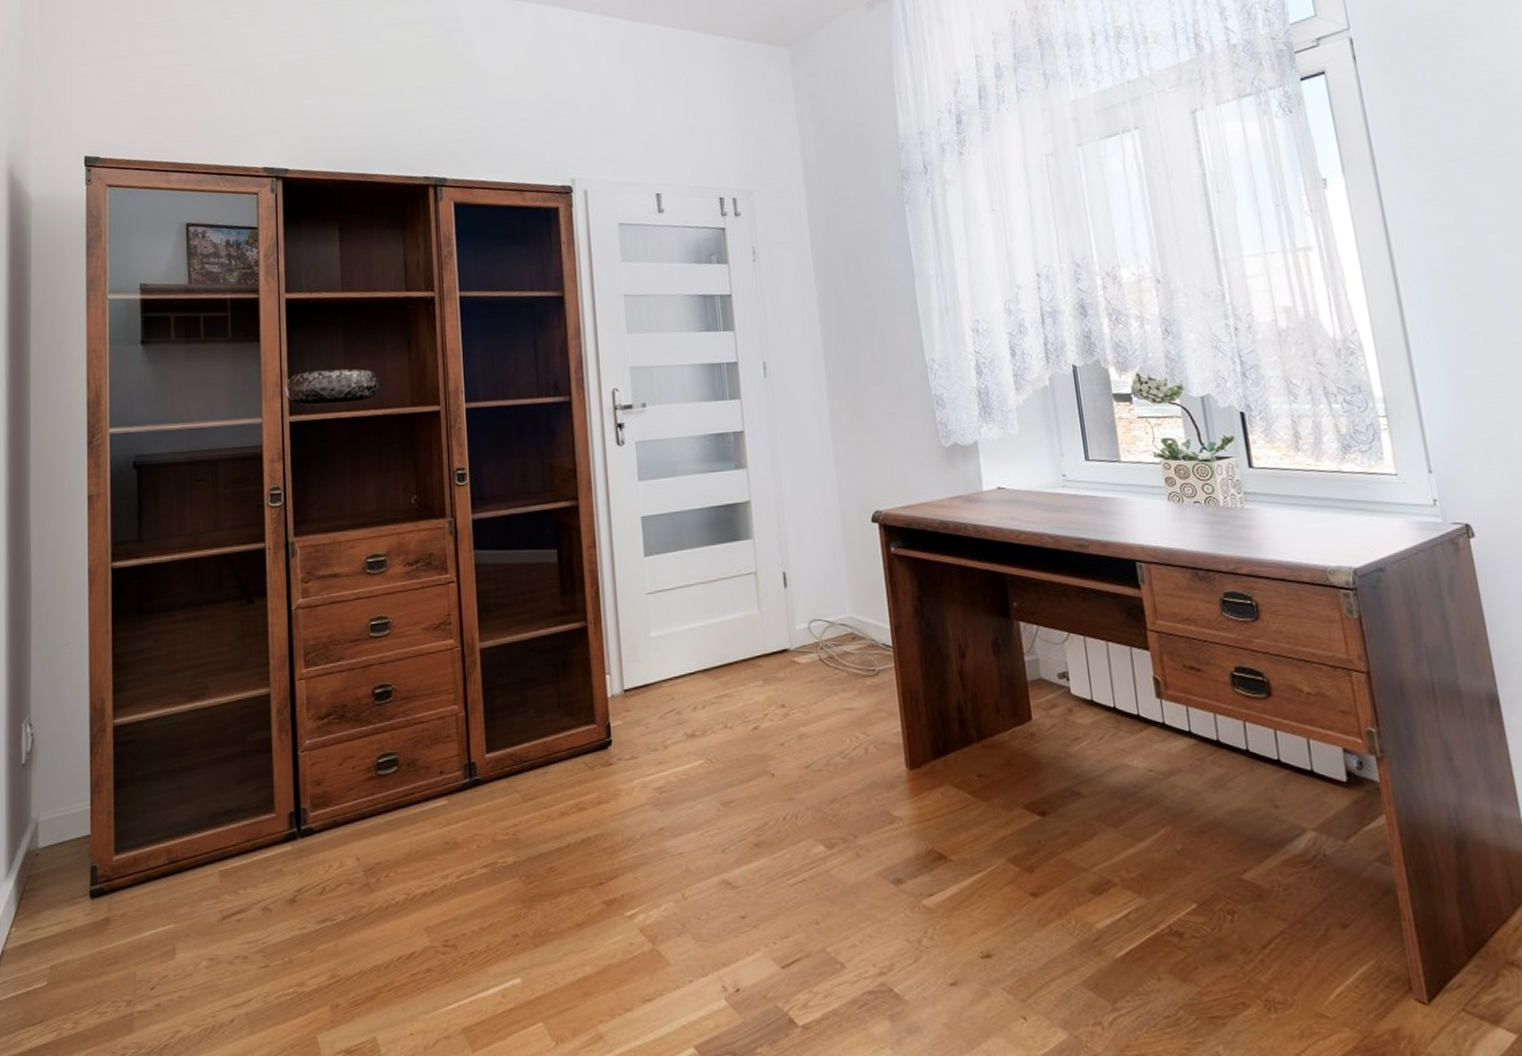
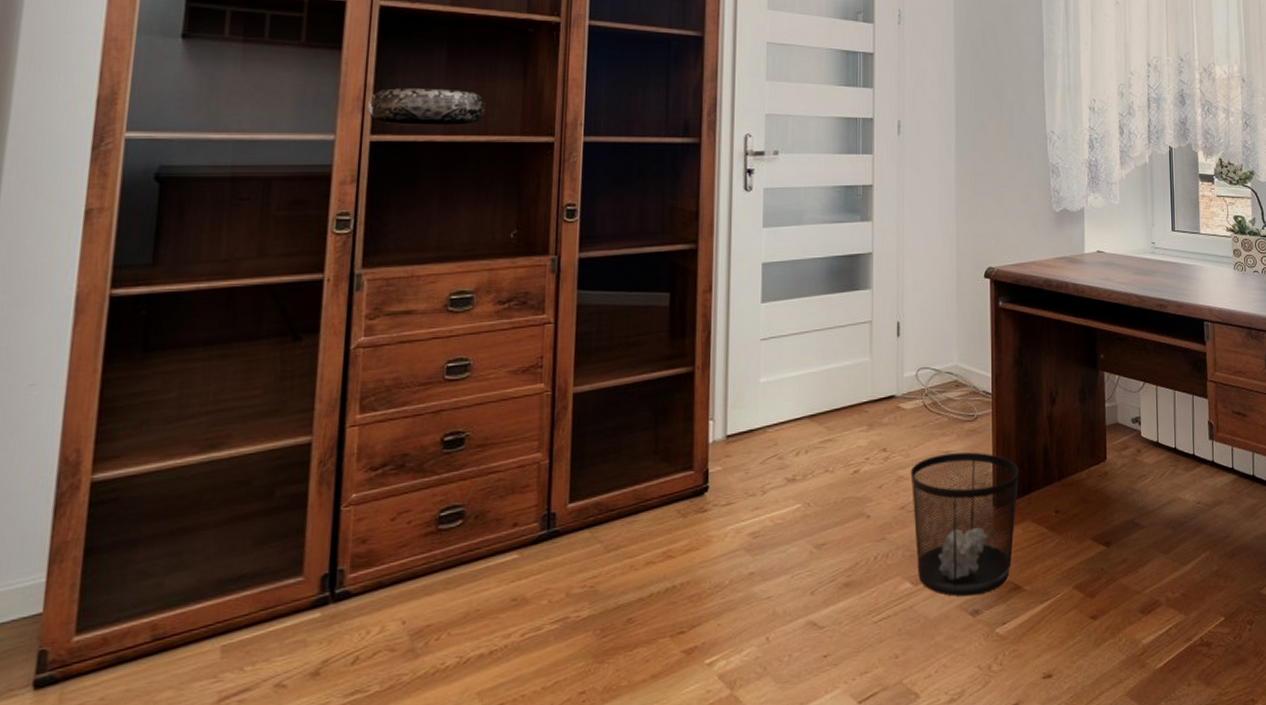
waste bin: none [812,709,933,864] -> present [910,452,1019,597]

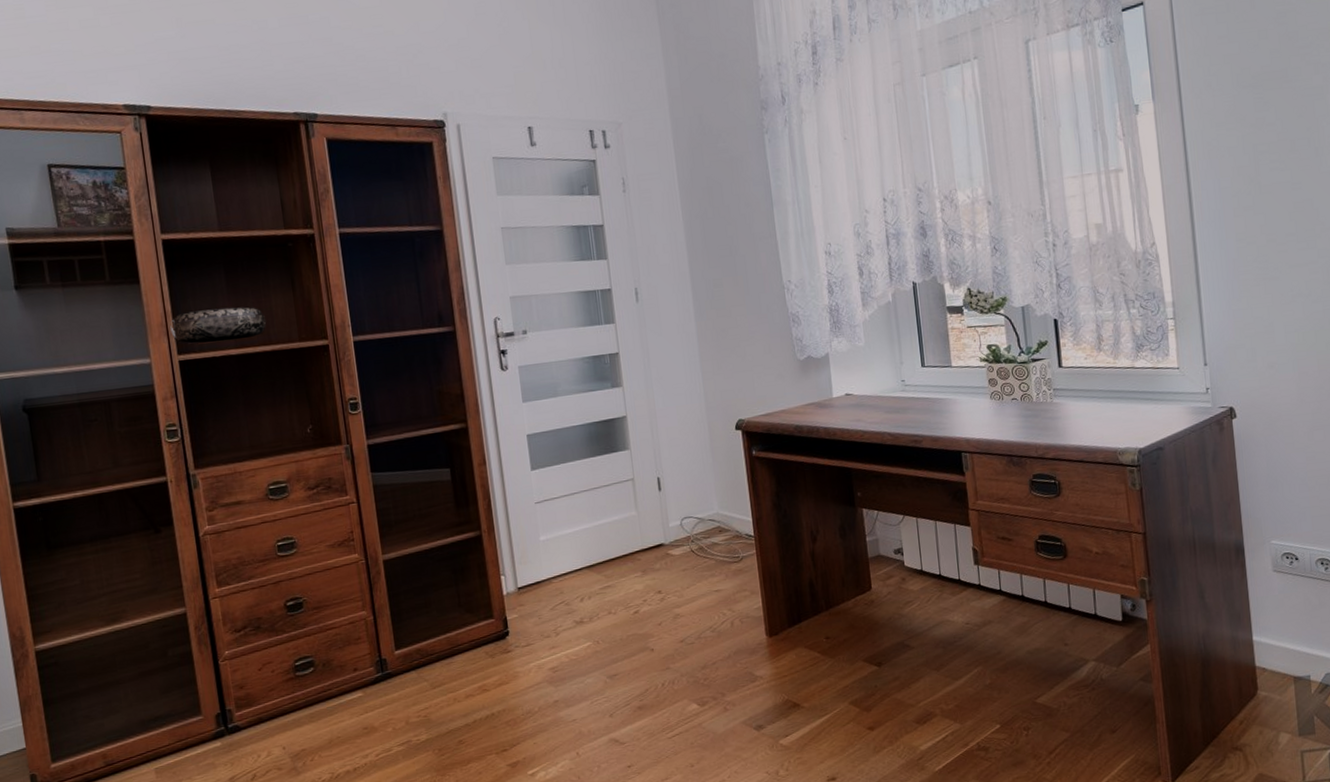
waste bin: present [910,452,1019,597] -> none [685,589,789,715]

